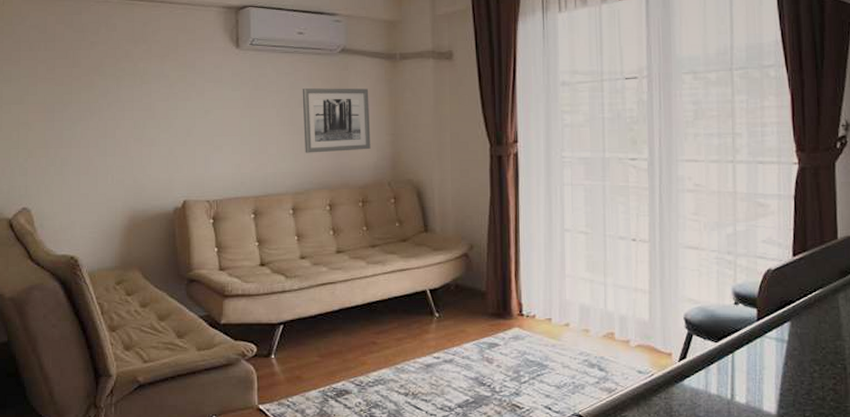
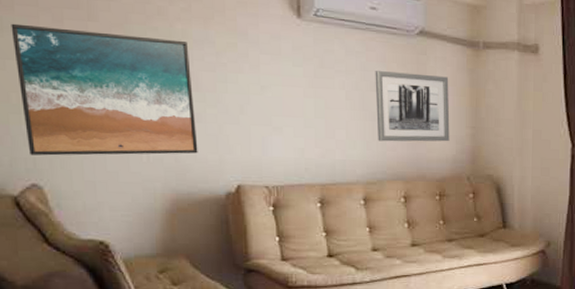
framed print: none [17,75,152,183] -> present [11,23,198,156]

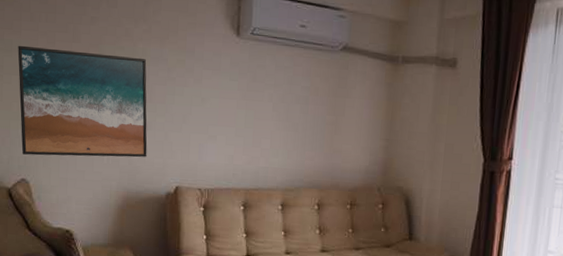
wall art: present [375,71,450,142] -> none [298,85,367,153]

